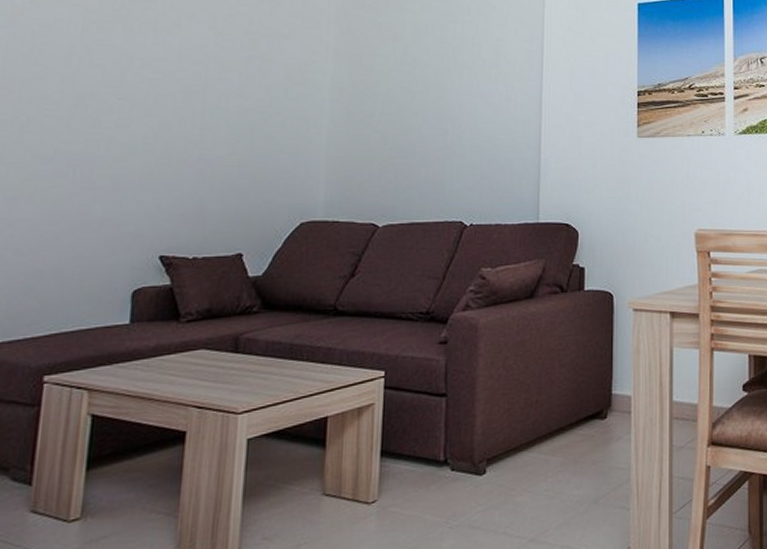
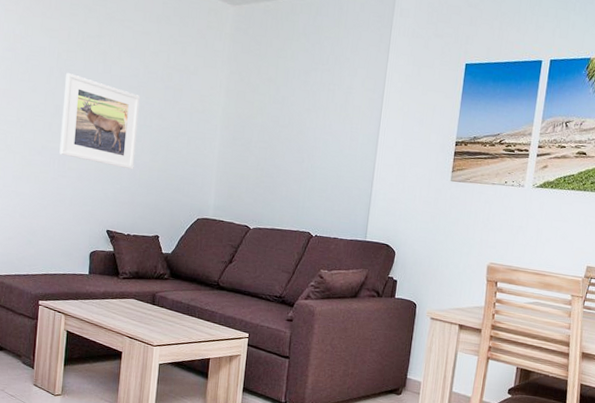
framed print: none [83,49,210,169] -> present [59,72,140,170]

